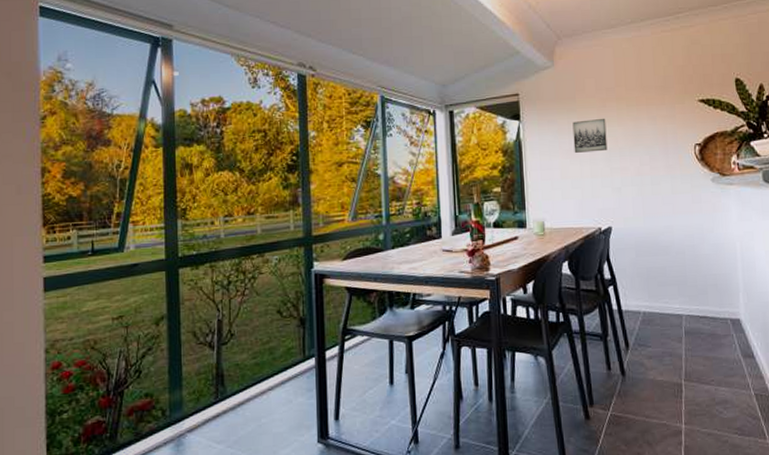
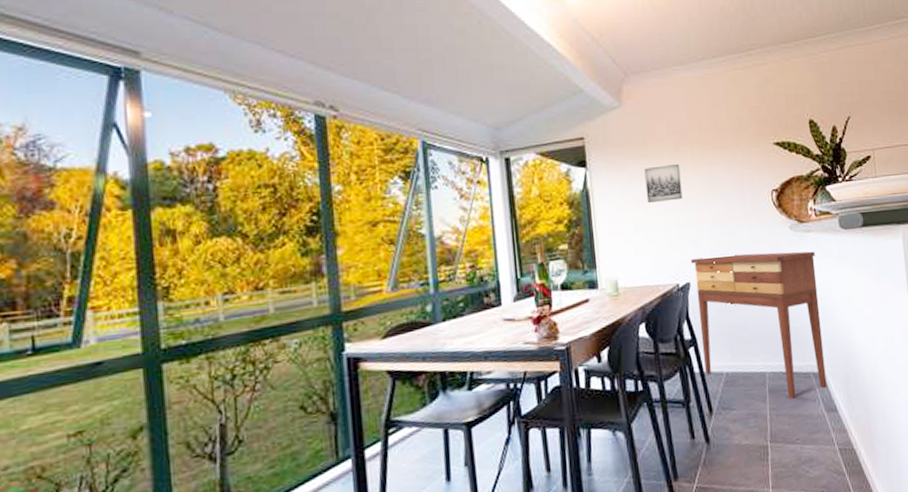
console table: none [612,202,745,342] -> present [690,251,827,399]

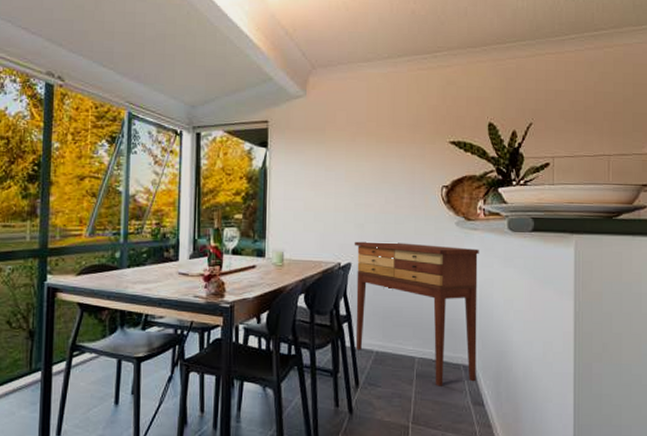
wall art: present [644,163,683,203] -> none [319,152,354,186]

